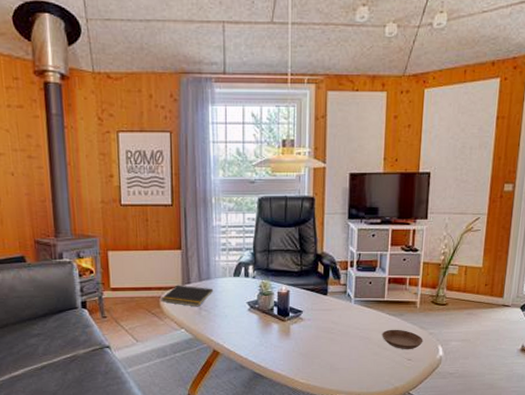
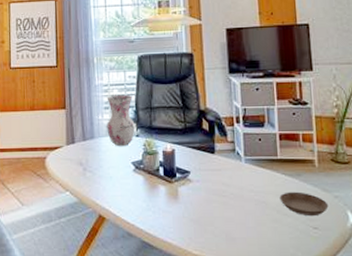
notepad: present [161,285,214,307] -> none [46,144,98,168]
vase: none [223,236,252,288] -> present [106,94,135,147]

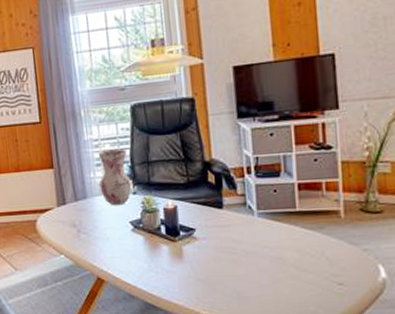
saucer: present [279,191,329,217] -> none [298,246,356,272]

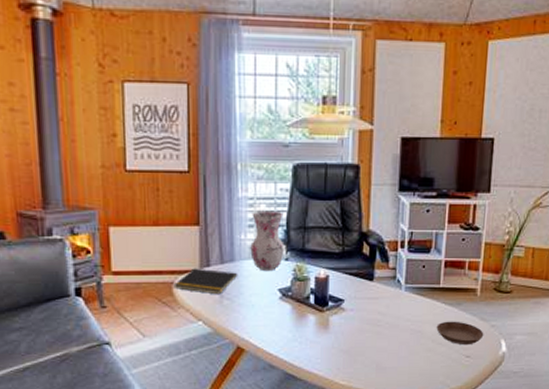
notepad: none [36,206,92,230] -> present [173,268,238,295]
saucer: none [298,246,356,272] -> present [436,321,484,346]

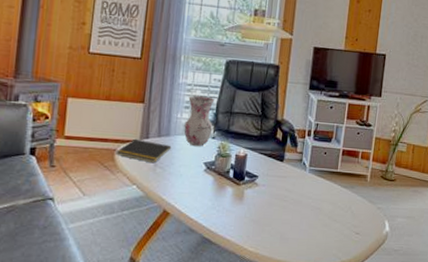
saucer: present [436,321,484,346] -> none [332,201,372,224]

